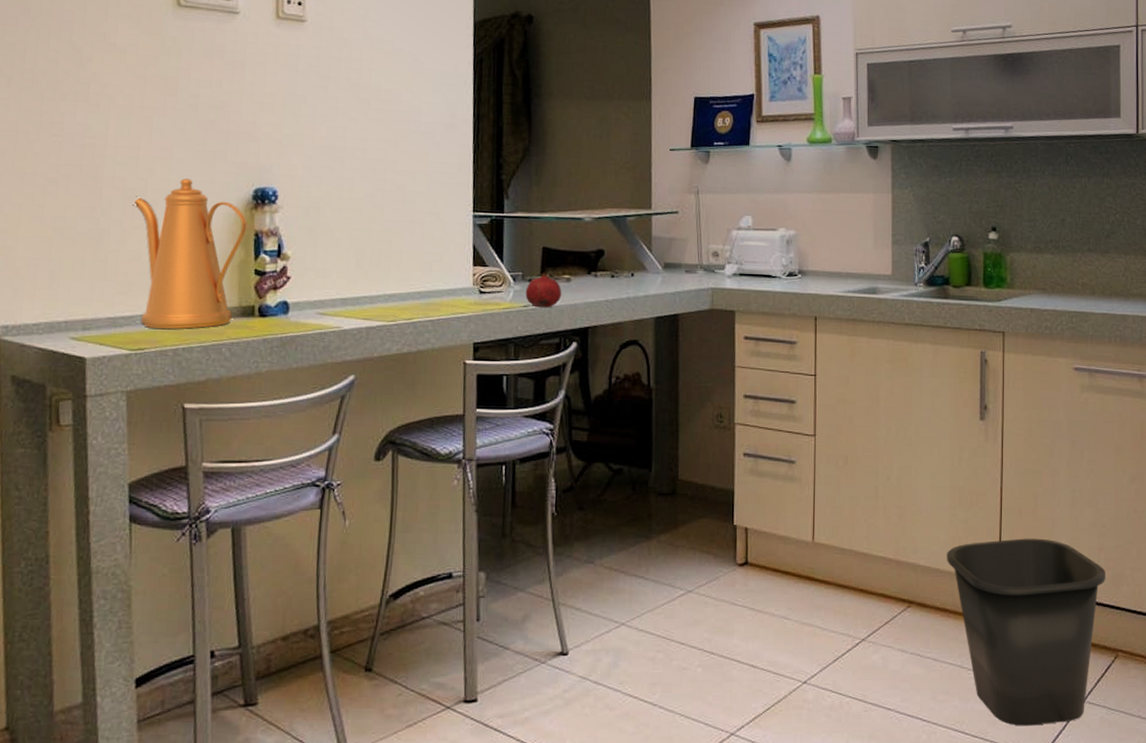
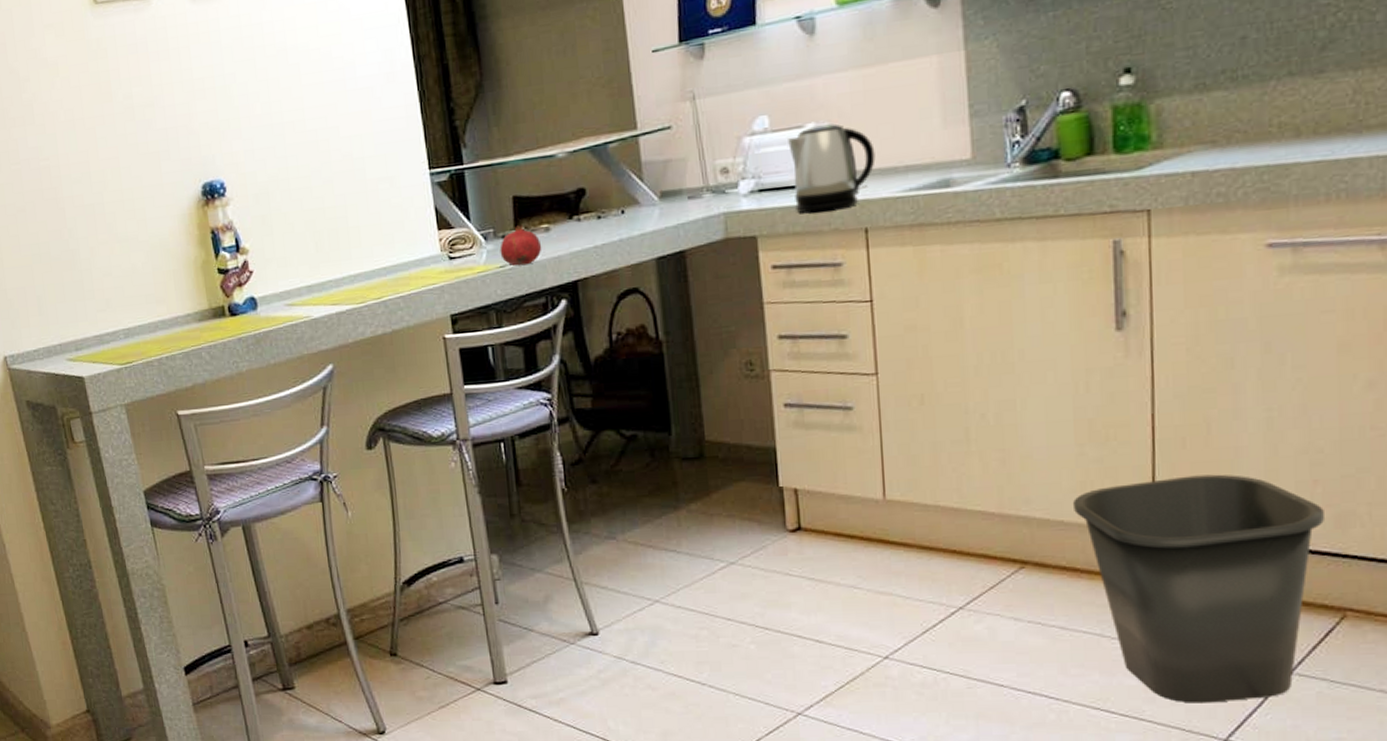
coffee pot: present [132,178,248,330] -> none [94,185,205,342]
kettle: none [765,231,826,298] -> present [788,123,876,213]

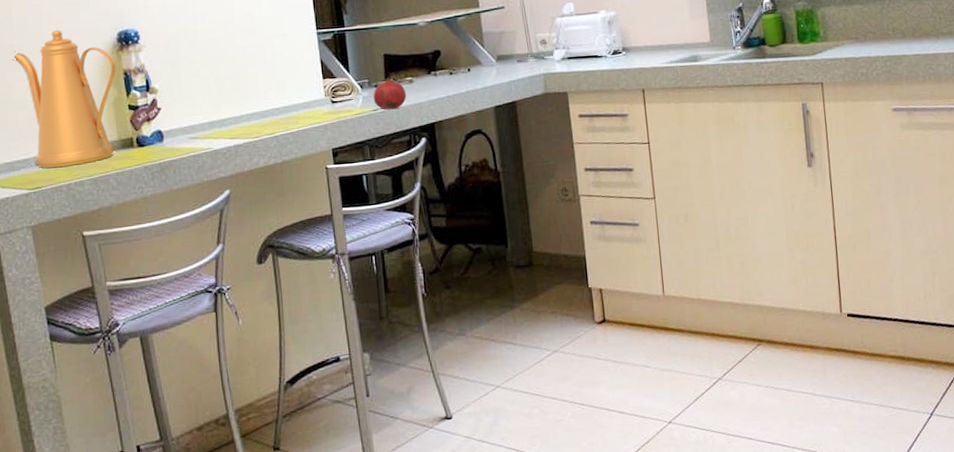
coffee pot: none [94,185,205,342] -> present [12,30,117,169]
kettle: present [788,123,876,213] -> none [587,12,648,76]
waste bin: present [1073,474,1324,703] -> none [789,270,942,443]

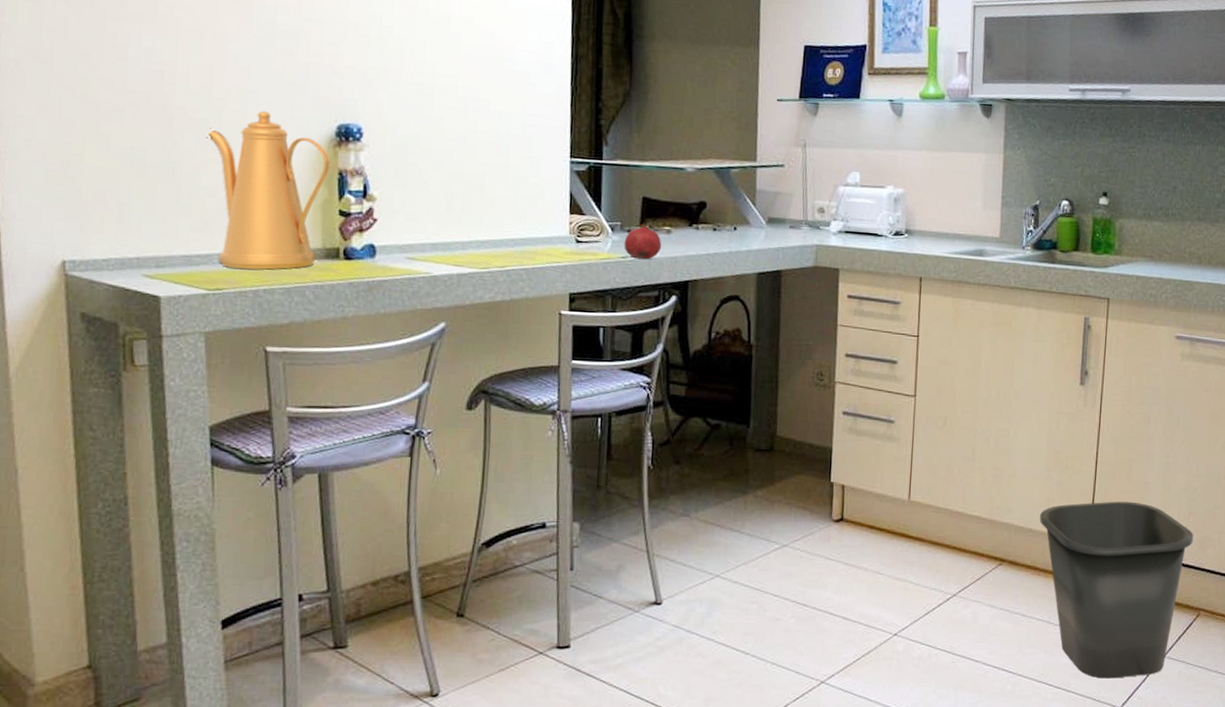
waste bin: none [789,270,942,443] -> present [1040,501,1193,679]

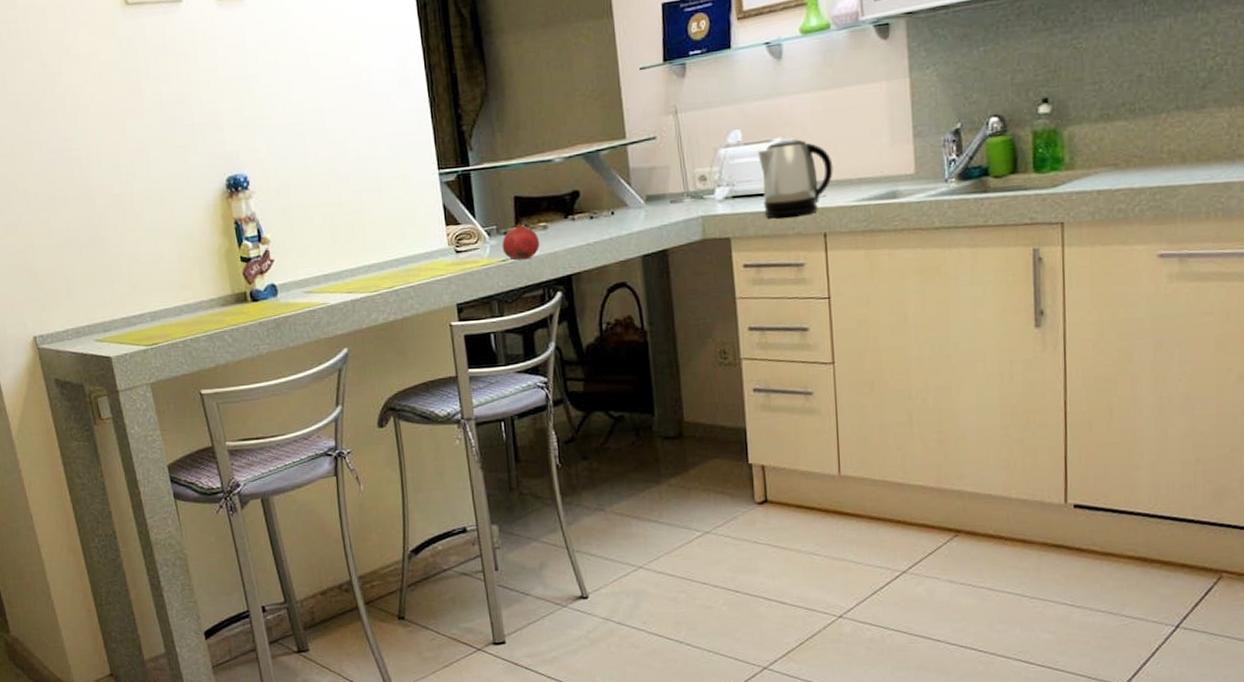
coffee pot: present [206,111,331,270] -> none [123,177,228,324]
kettle: none [871,188,934,258] -> present [758,139,833,218]
waste bin: present [1040,501,1193,679] -> none [999,454,1204,654]

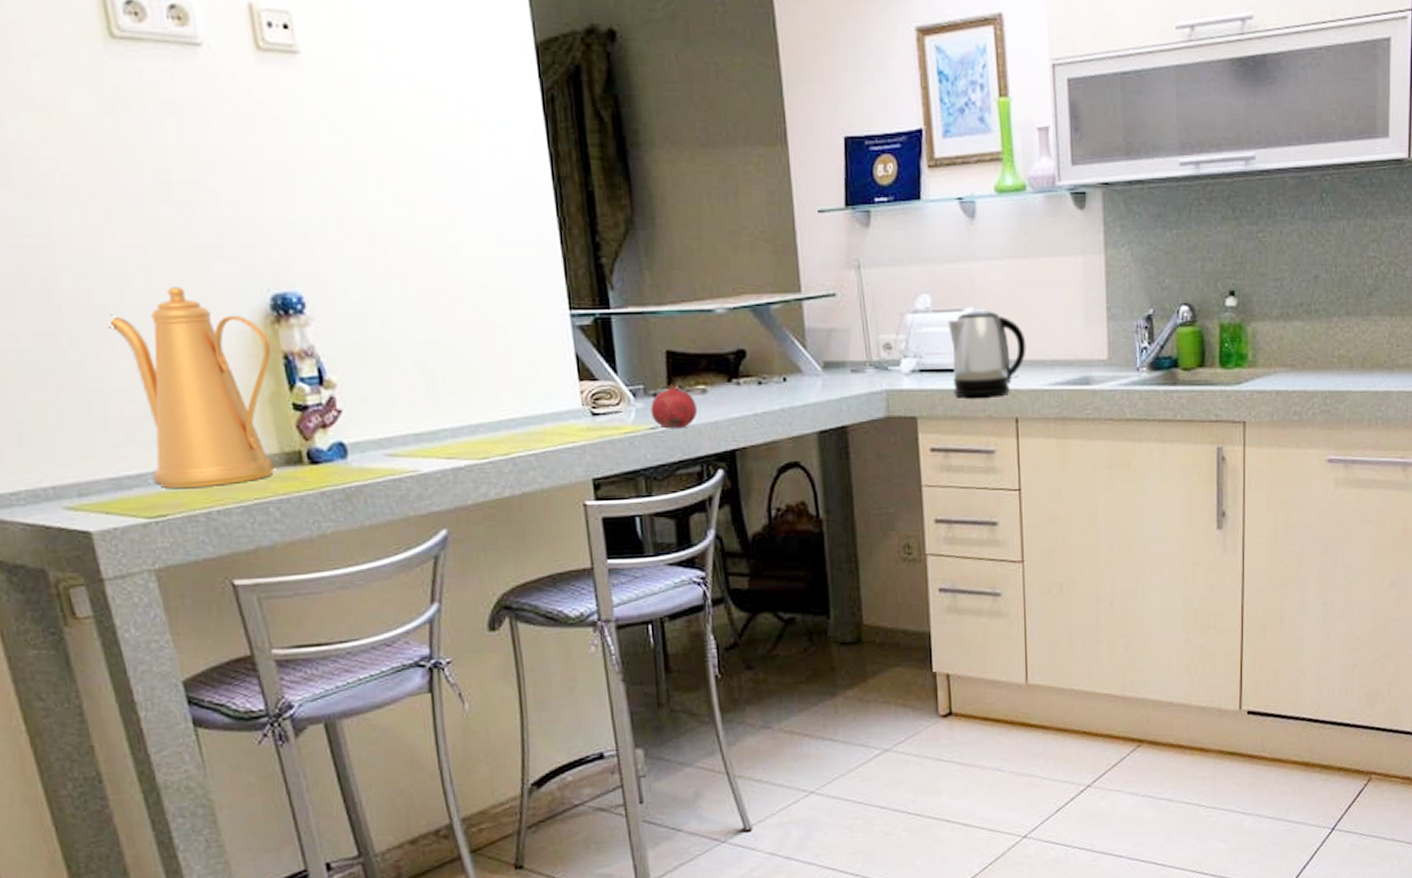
coffee pot: none [123,177,228,324] -> present [108,287,274,489]

